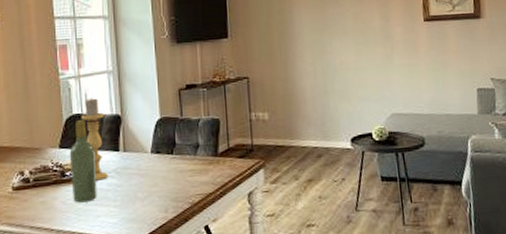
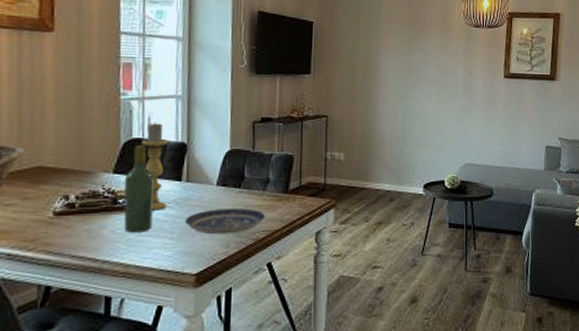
plate: none [125,173,199,201] -> present [184,208,266,235]

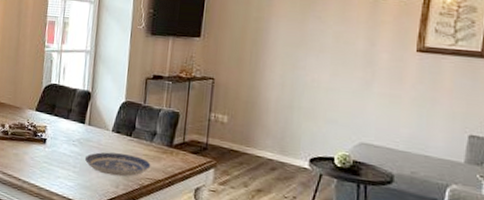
wine bottle: present [123,145,154,233] -> none [40,90,65,163]
candle holder: present [141,122,168,211] -> none [57,71,77,147]

